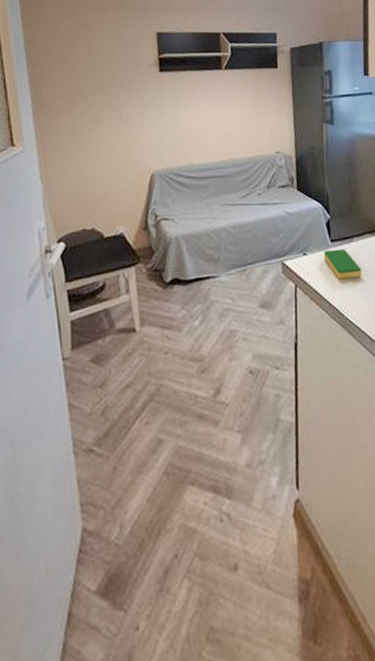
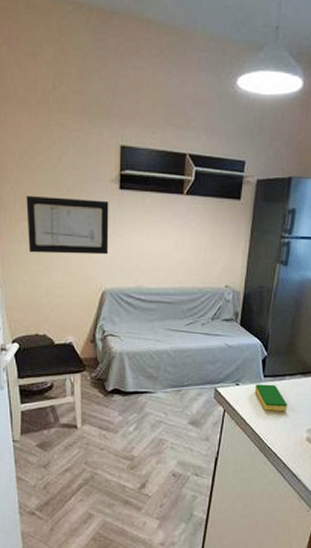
wall art: none [66,84,154,145] -> present [26,195,109,255]

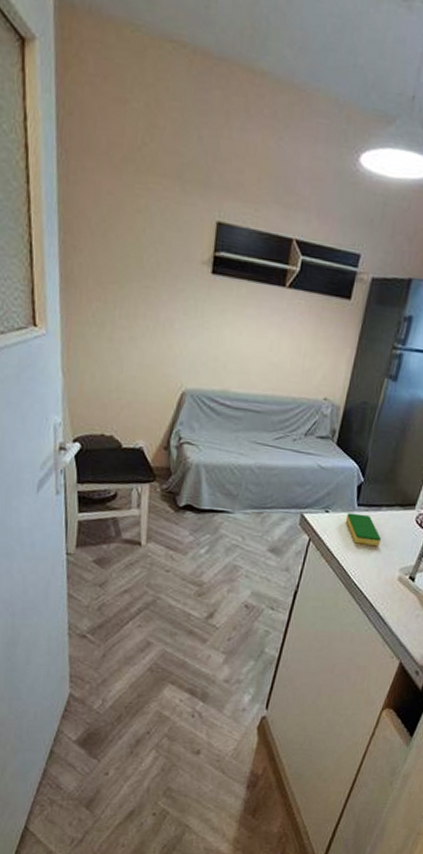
wall art: present [26,195,109,255] -> none [99,270,198,350]

